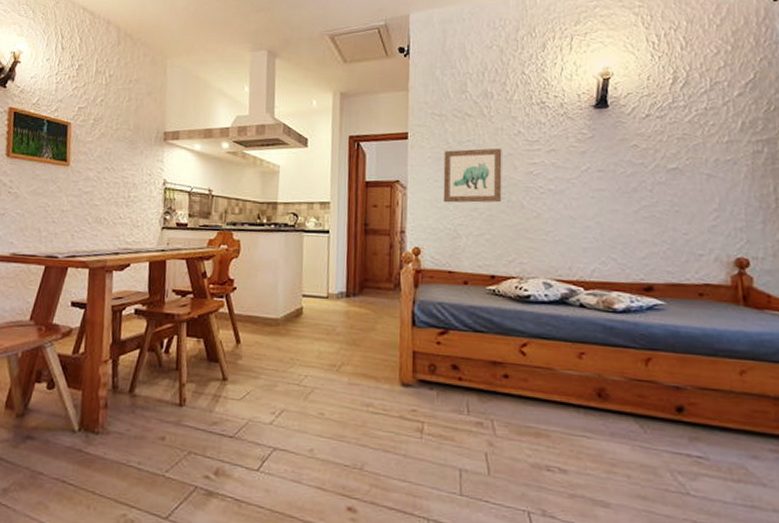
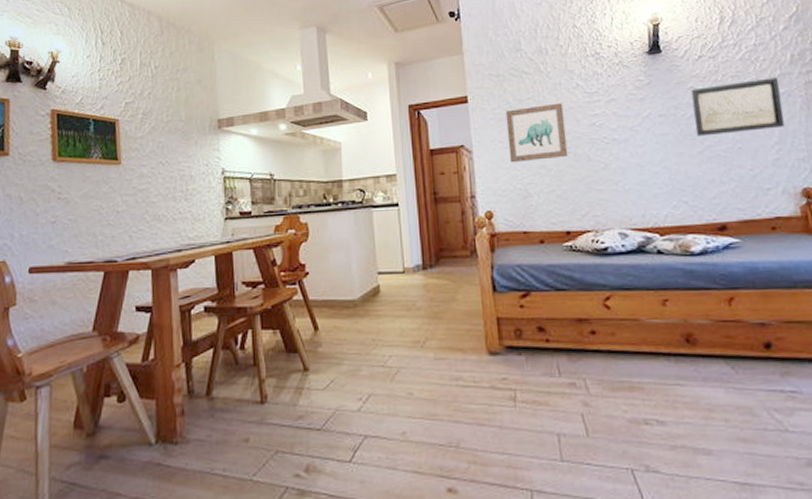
wall art: none [633,143,727,196] -> present [691,77,785,137]

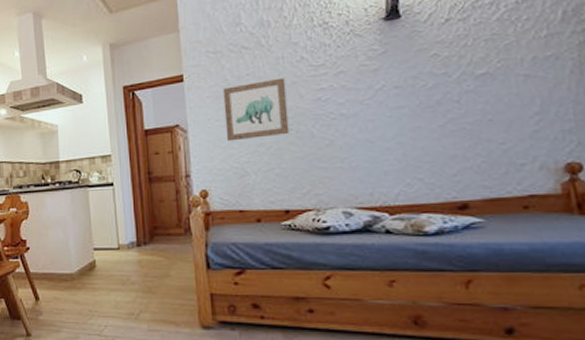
wall art: present [691,77,785,137] -> none [434,39,548,109]

